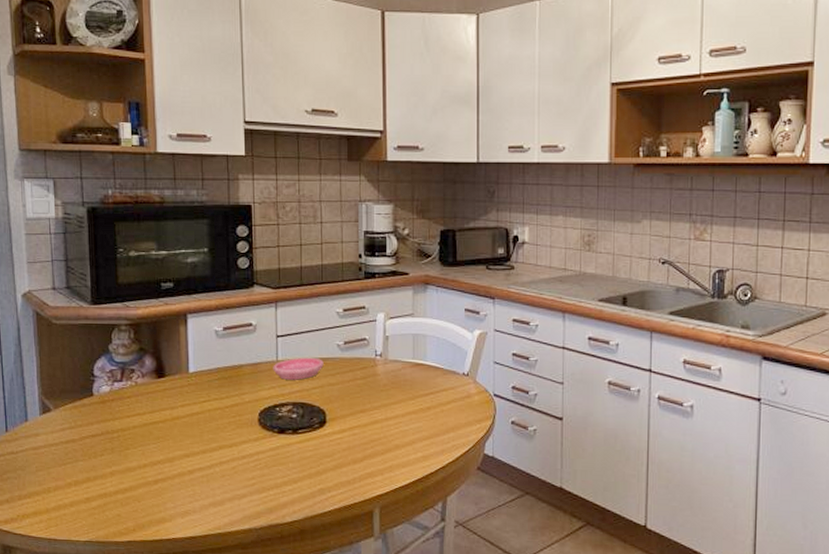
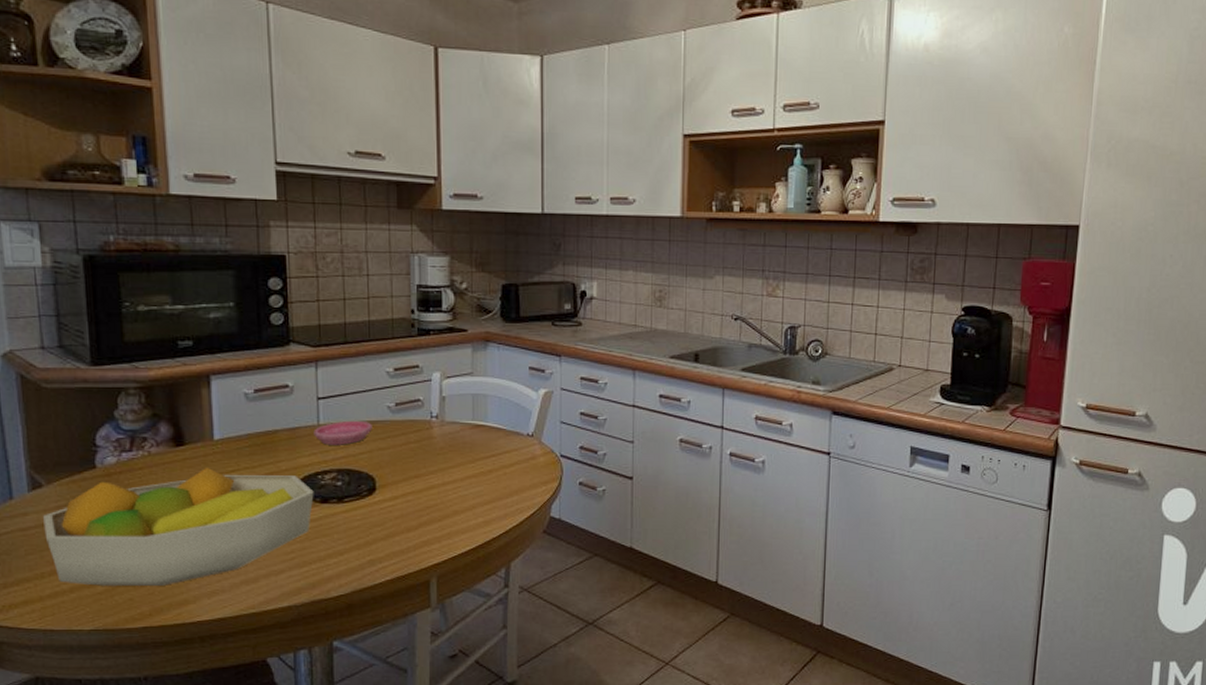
fruit bowl: none [51,397,273,504] -> present [43,467,314,586]

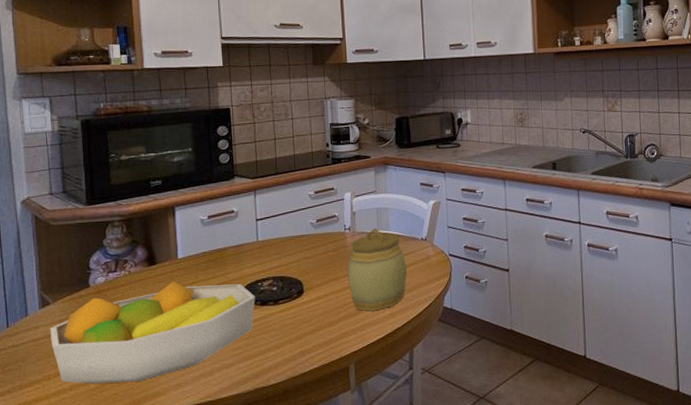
saucer: present [313,420,372,445] -> none [254,235,299,258]
jar: none [431,417,506,517] -> present [347,227,407,312]

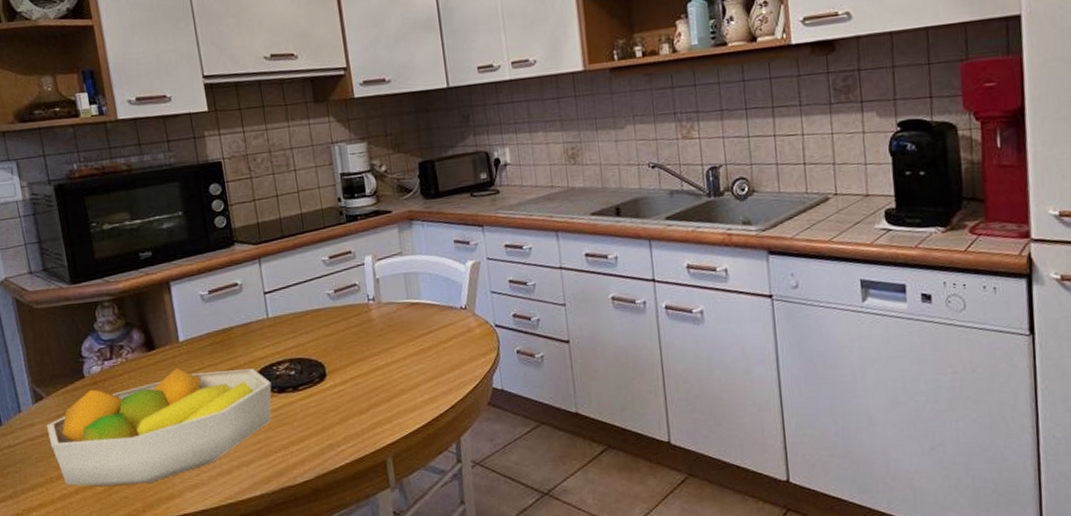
jar: present [347,227,407,312] -> none [374,296,446,396]

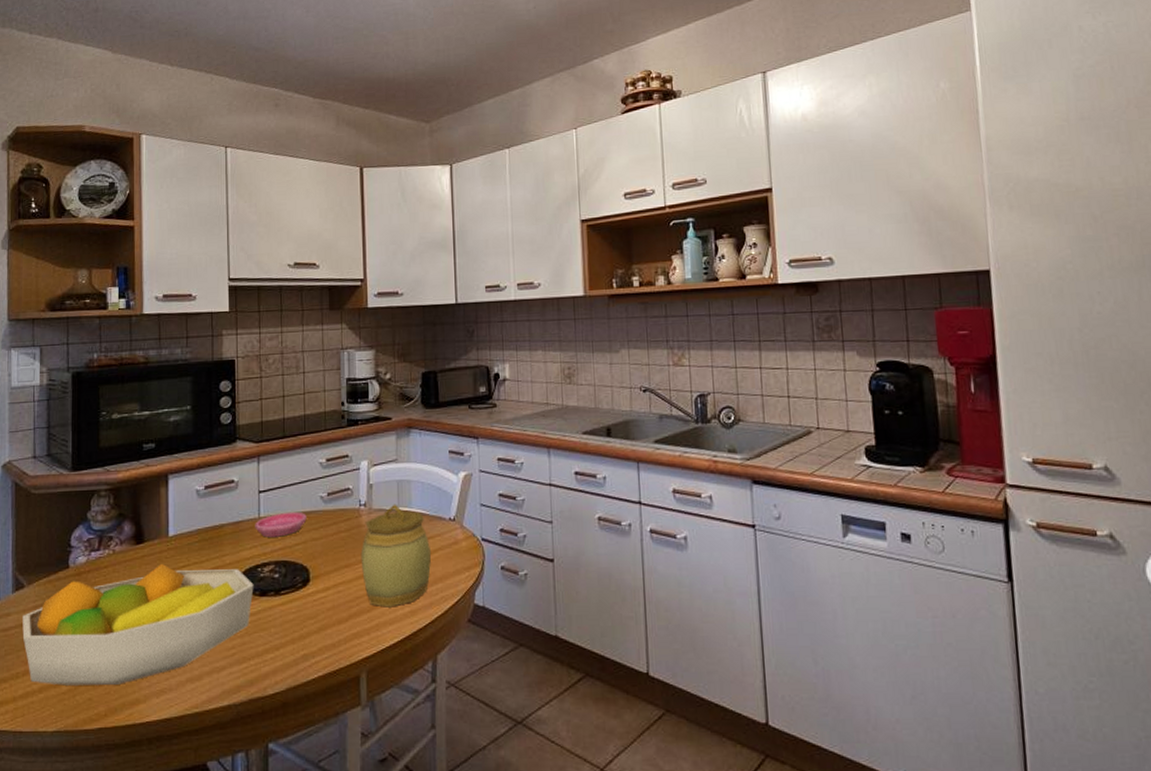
saucer: none [264,310,316,337] -> present [255,511,307,537]
jar: none [374,296,446,396] -> present [360,504,431,608]

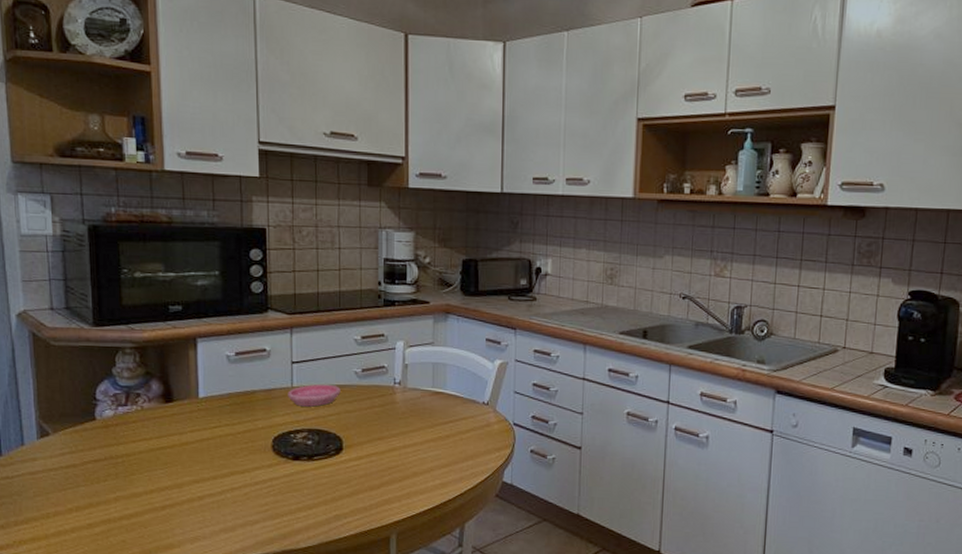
fruit bowl: present [22,563,254,686] -> none [50,422,287,530]
jar: present [360,504,431,608] -> none [394,384,463,479]

